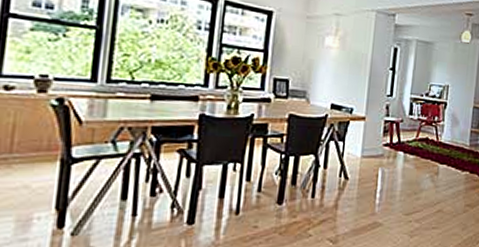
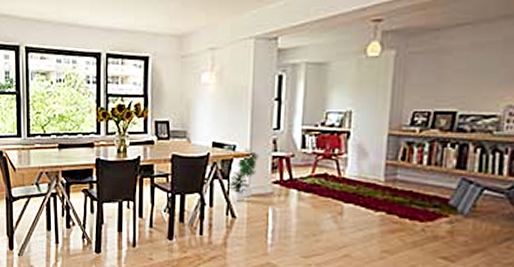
potted plant: none [341,111,374,164] -> present [226,148,260,202]

